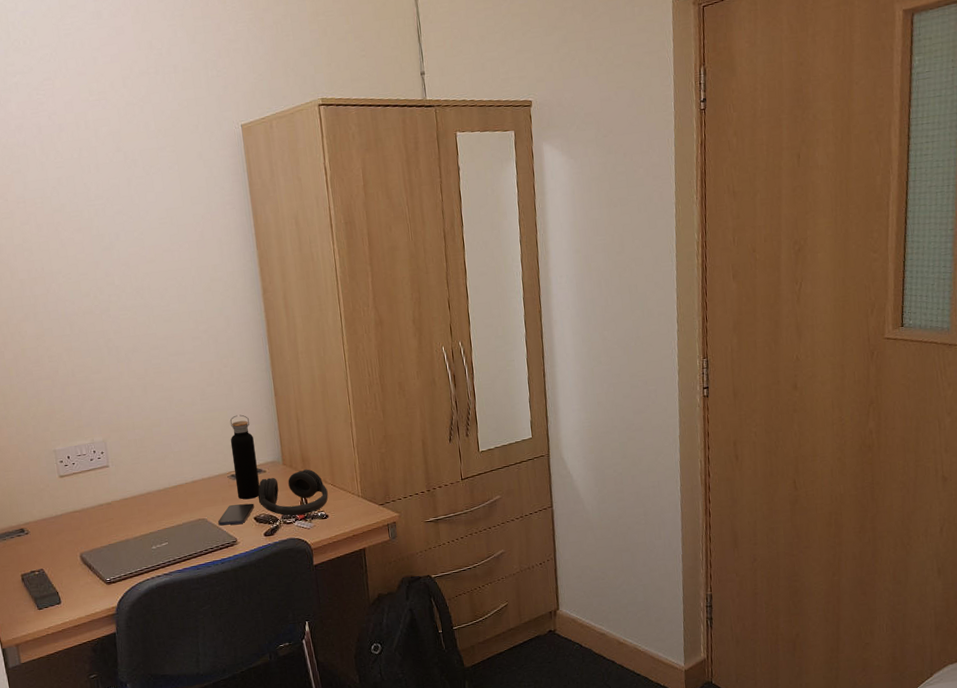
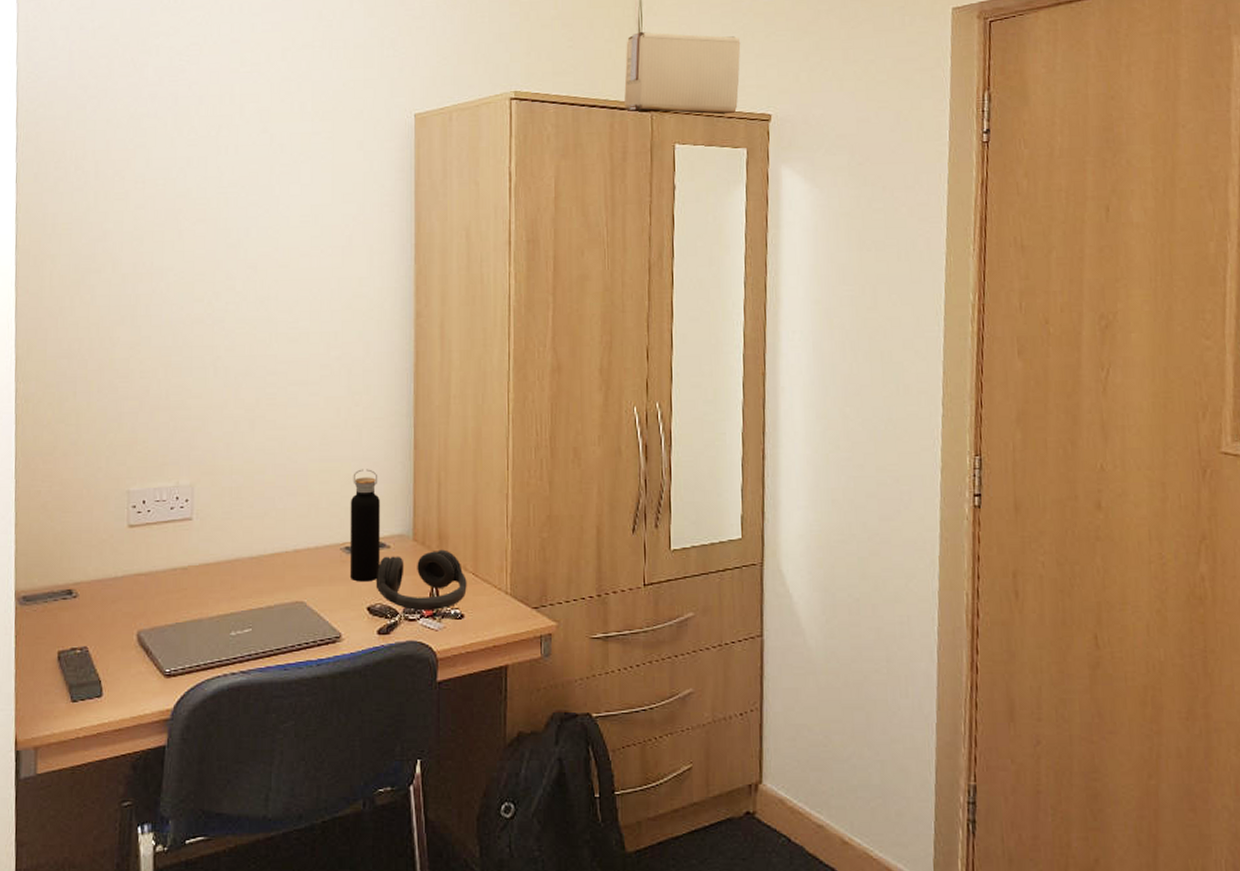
smartphone: present [218,503,255,526] -> none [320,586,370,614]
box: none [409,36,505,108] -> present [624,32,741,115]

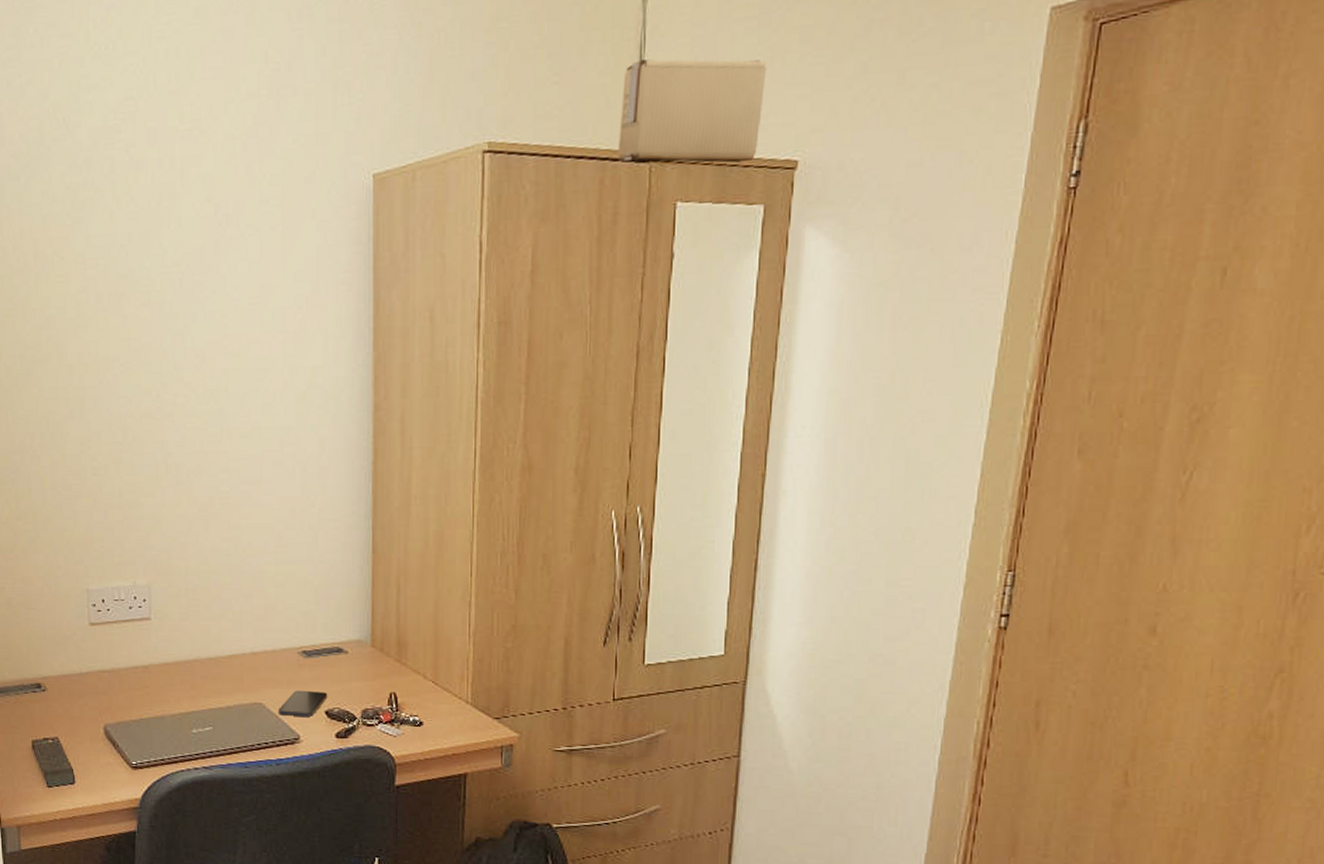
smartphone: none [320,586,370,614] -> present [279,690,328,717]
water bottle: present [349,469,380,582] -> none [306,572,337,686]
headphones: present [376,549,467,611] -> none [333,656,426,717]

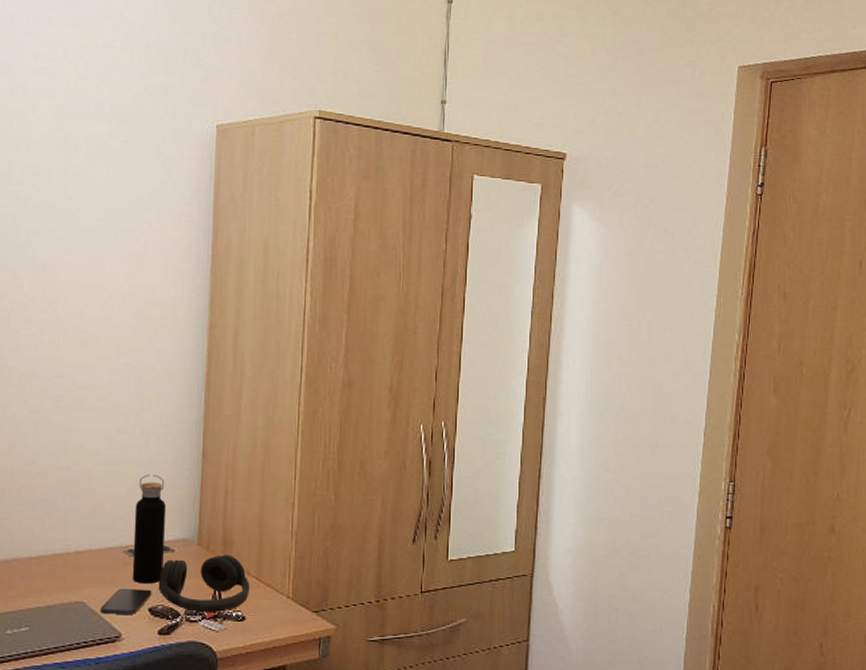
water bottle: none [306,572,337,686] -> present [132,474,166,584]
headphones: none [333,656,426,717] -> present [158,554,250,613]
box: present [618,59,767,163] -> none [427,62,542,150]

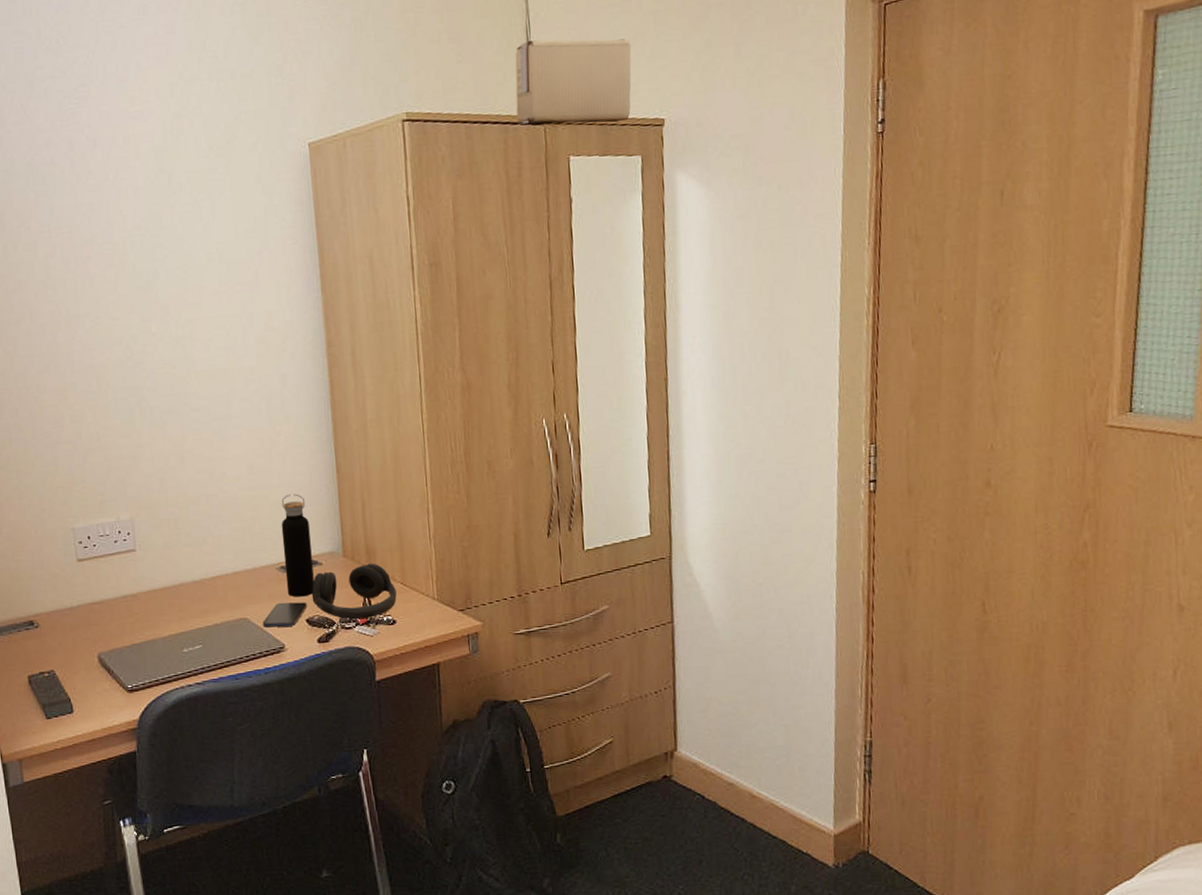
box: none [427,62,542,150] -> present [515,39,631,126]

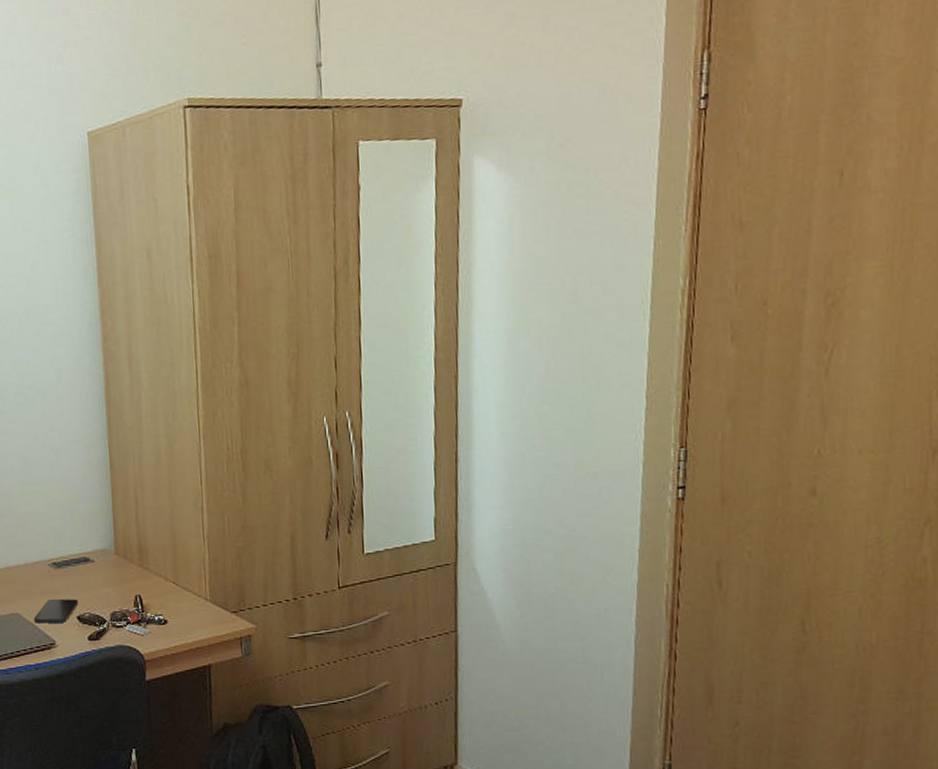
water bottle: present [281,494,314,597] -> none [53,490,86,594]
headphones: present [311,563,397,620] -> none [83,561,169,618]
box: present [515,39,631,126] -> none [303,14,428,110]

